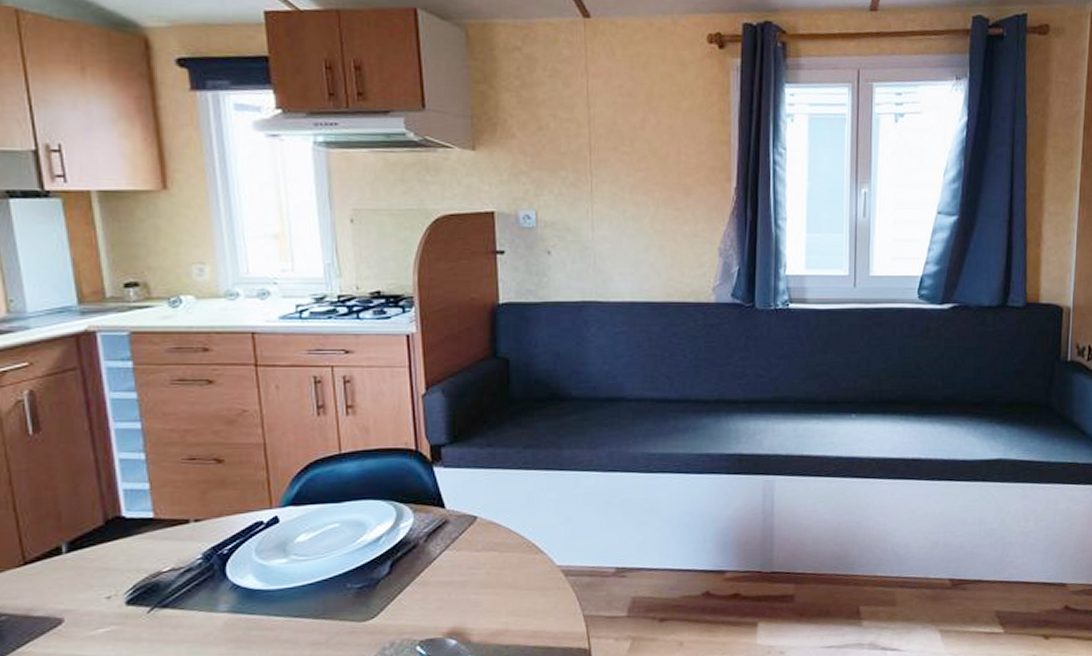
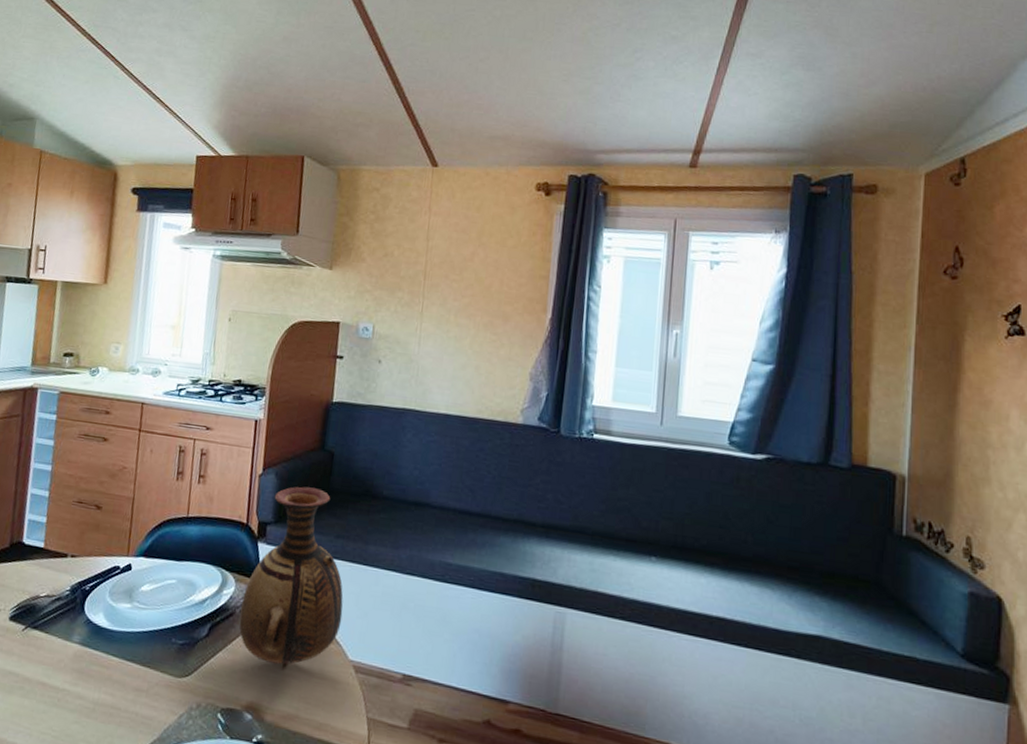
vase: none [424,400,543,586] -> present [239,486,343,665]

